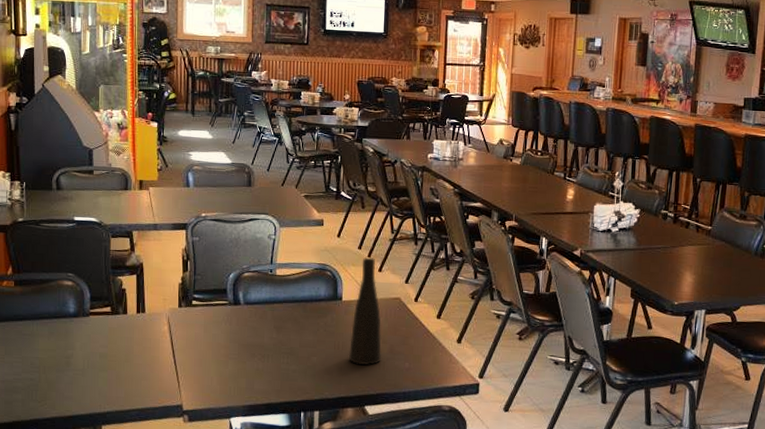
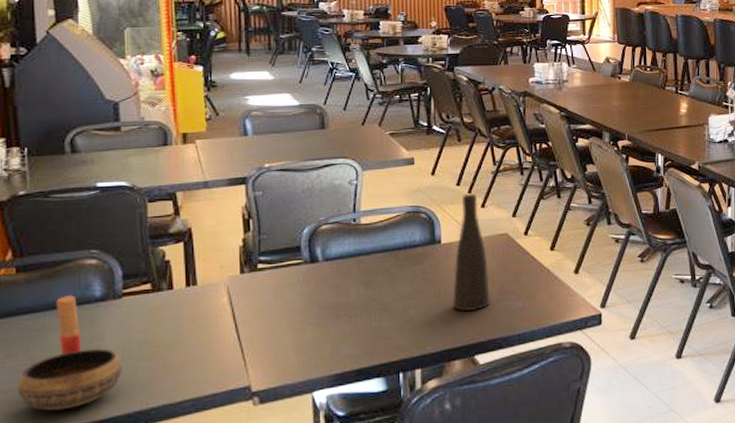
singing bowl: none [13,309,87,403] -> present [18,295,122,411]

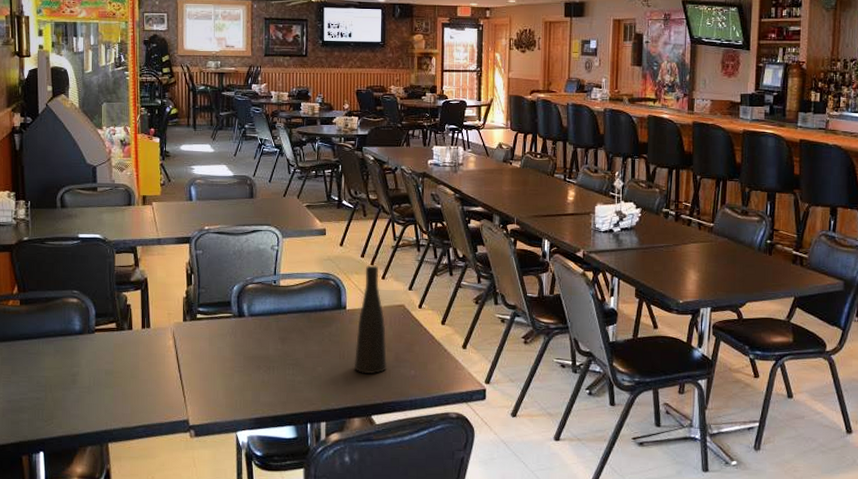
singing bowl: present [18,295,122,411] -> none [19,327,93,422]

